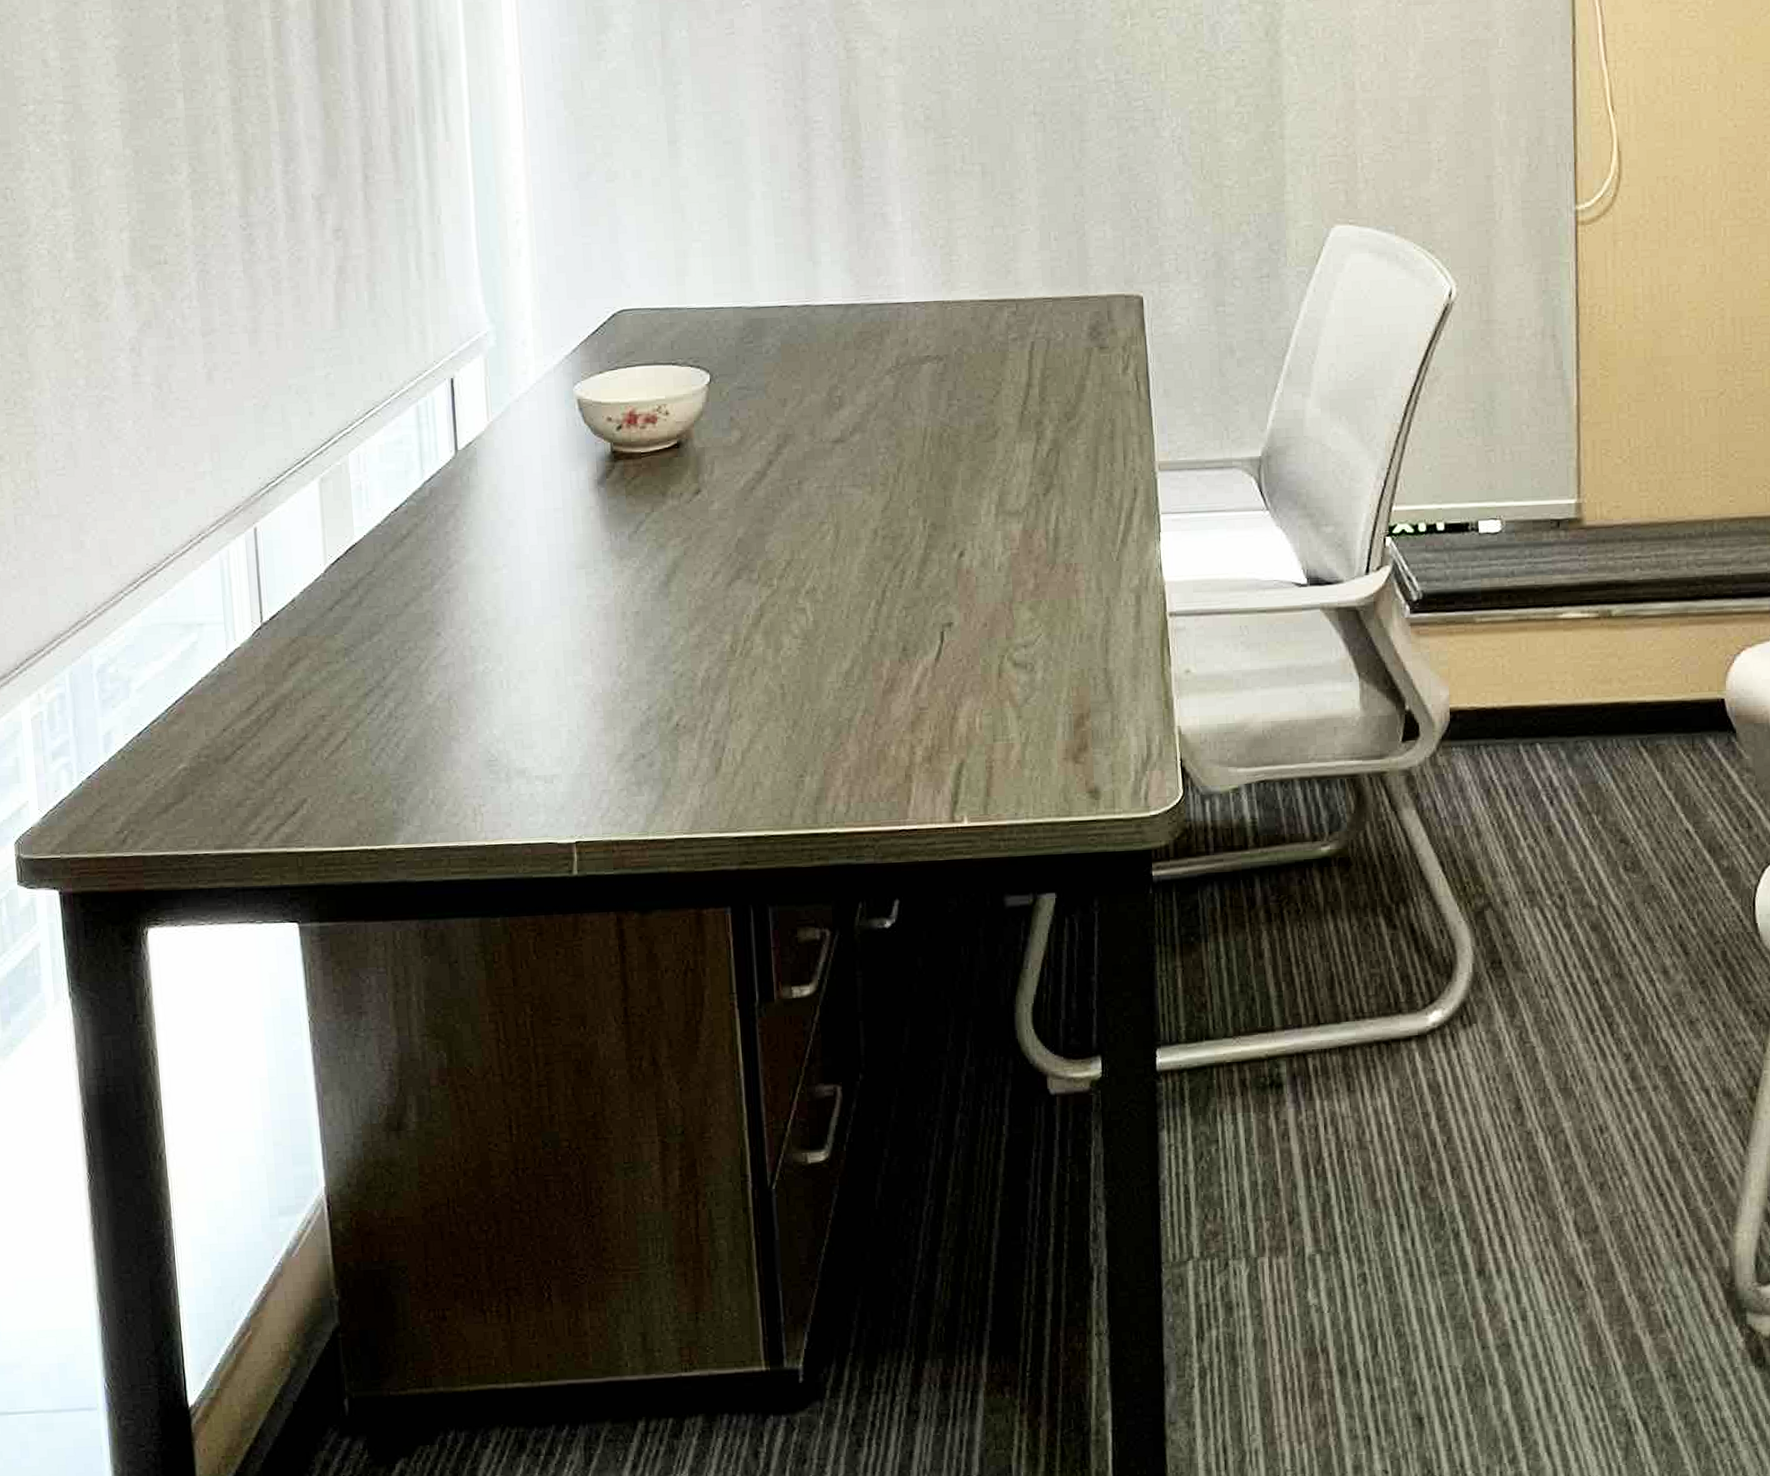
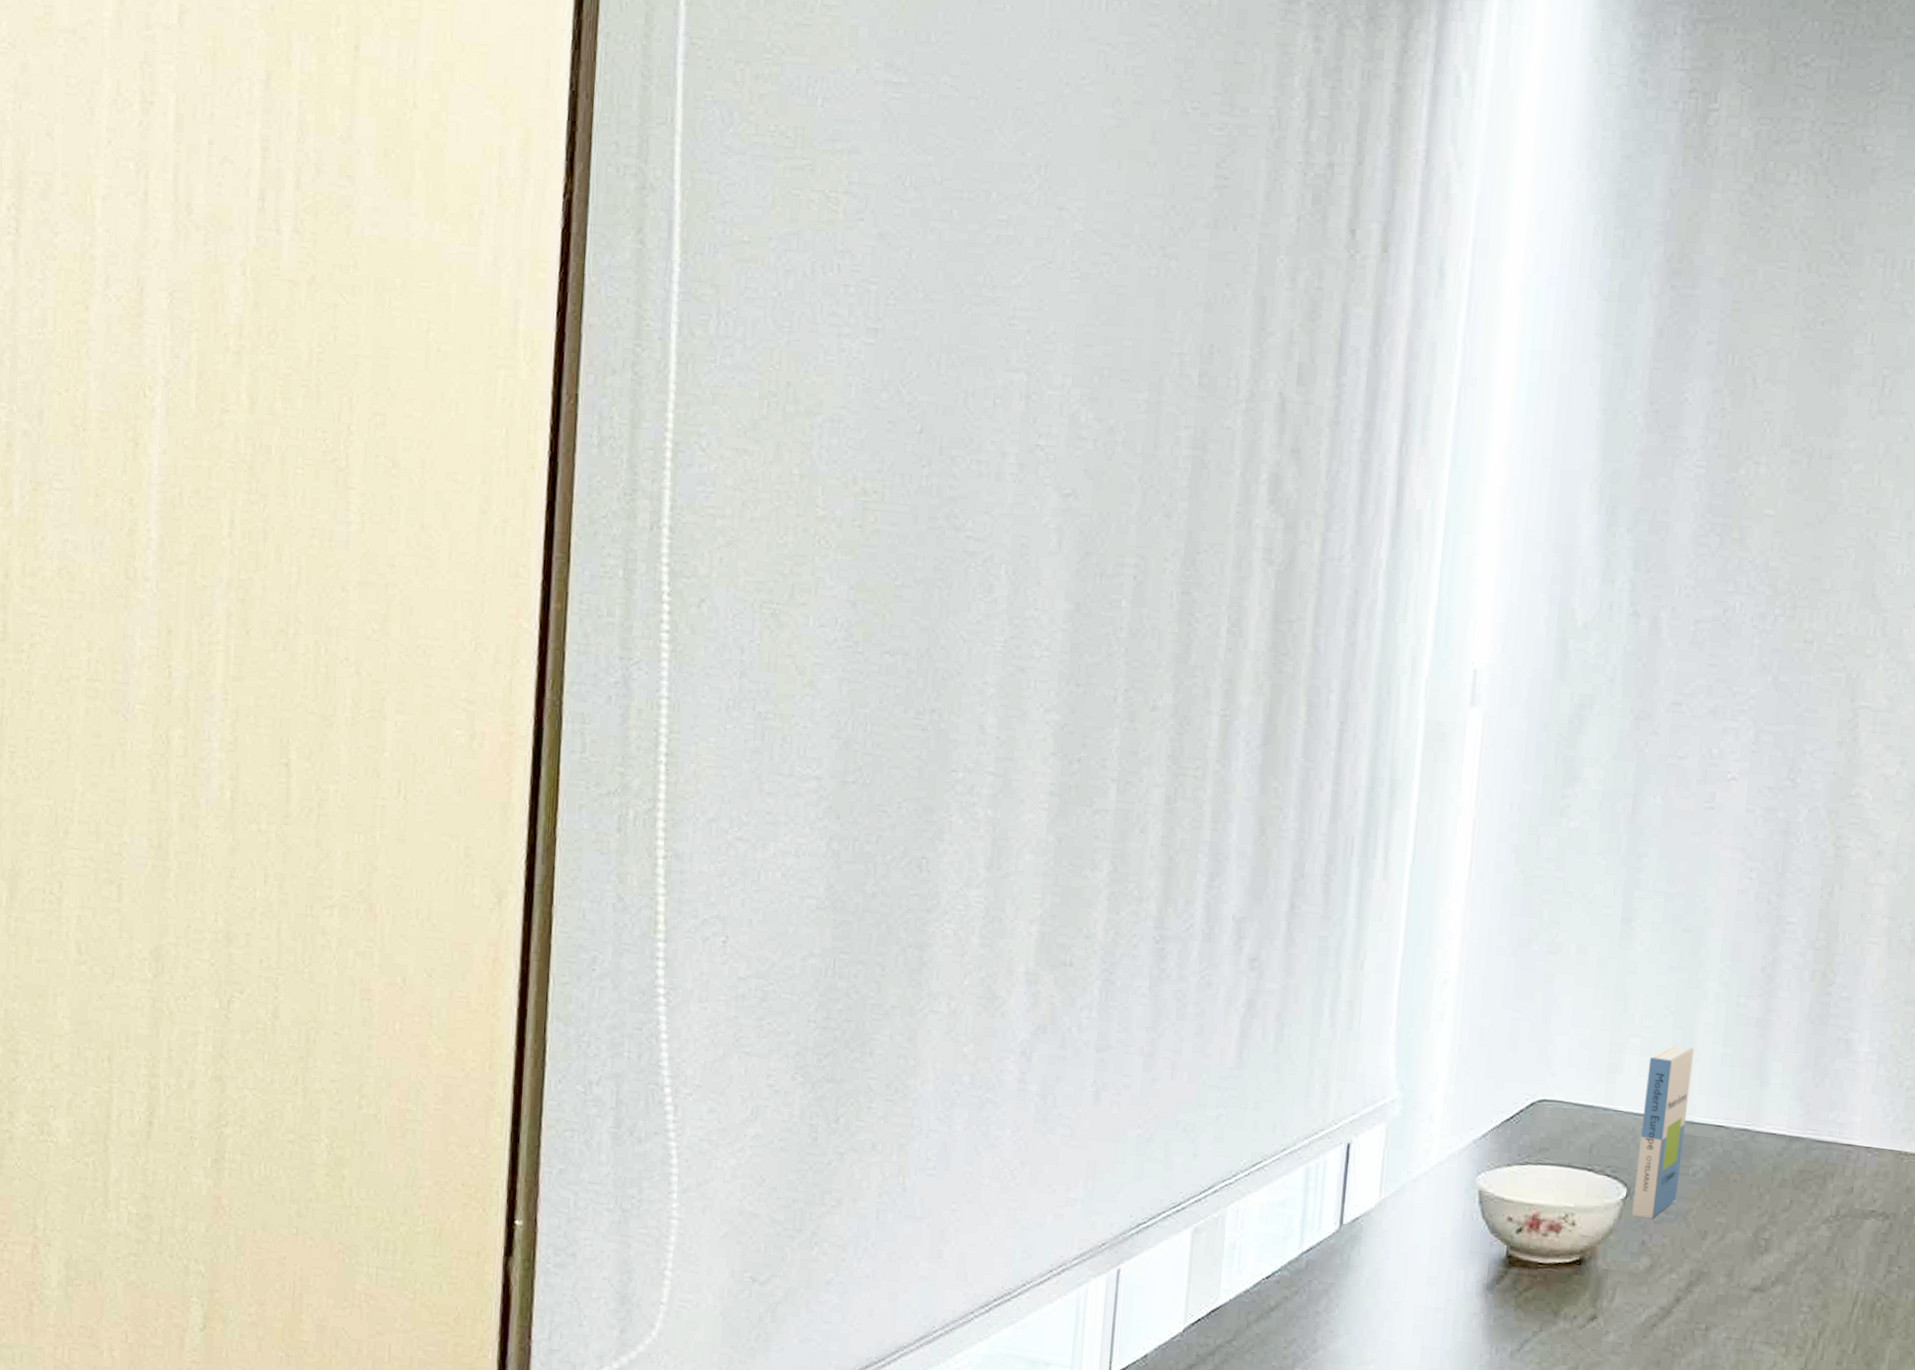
book: none [711,242,755,398] -> present [1632,1044,1694,1219]

